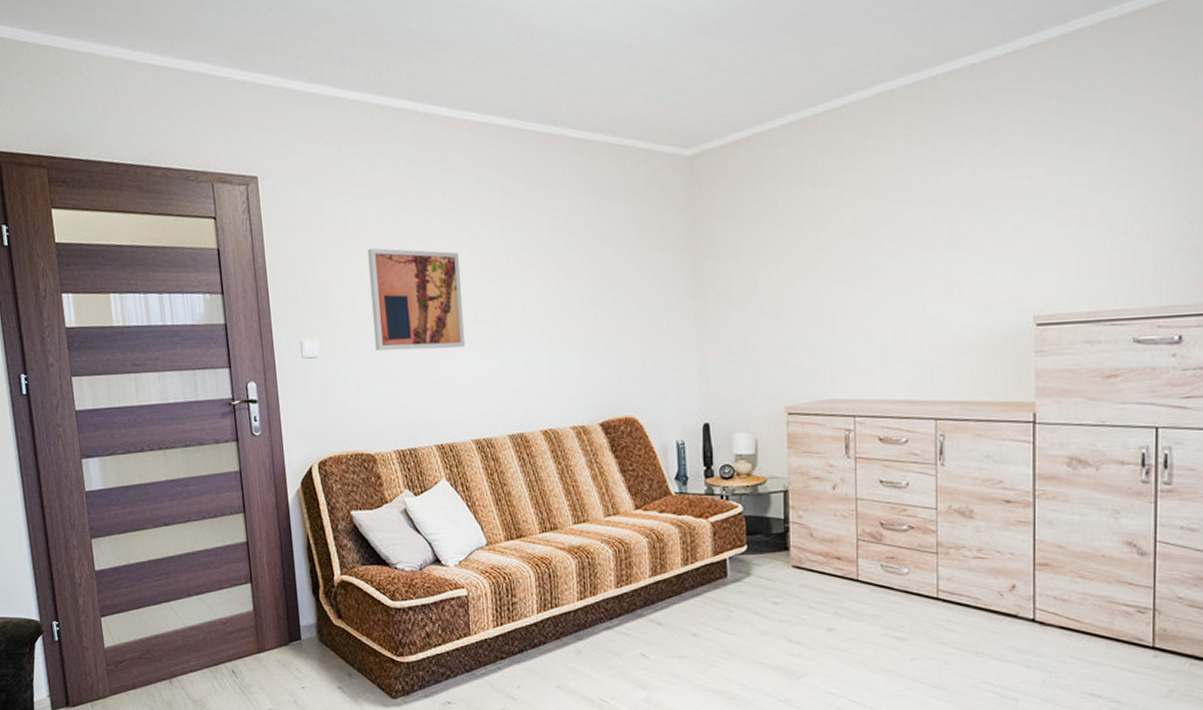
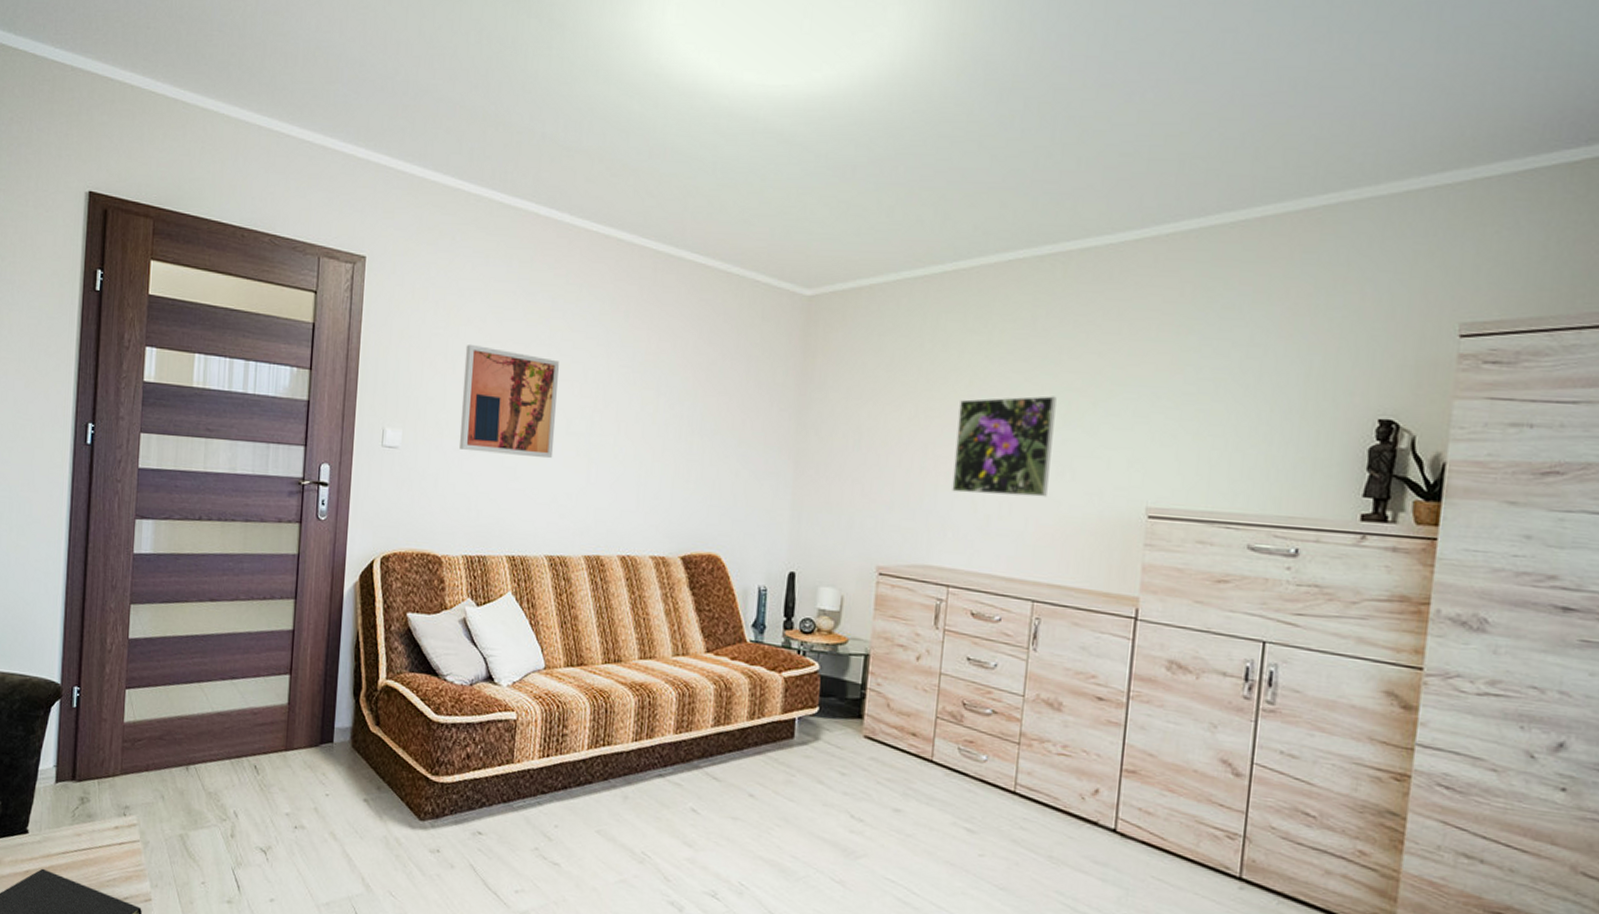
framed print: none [846,221,938,326] -> present [952,396,1056,497]

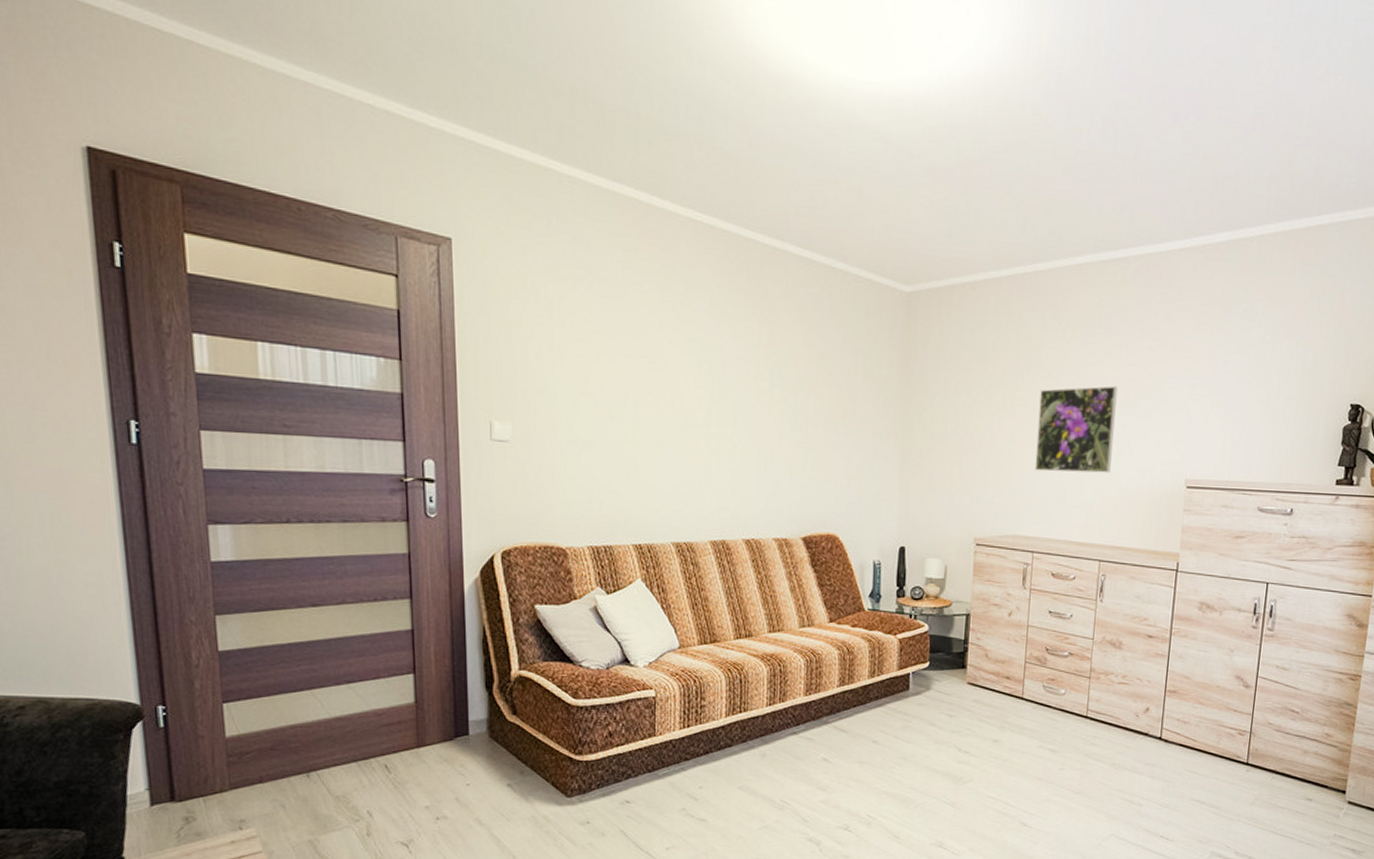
wall art: present [459,344,559,459] -> none [573,334,673,450]

